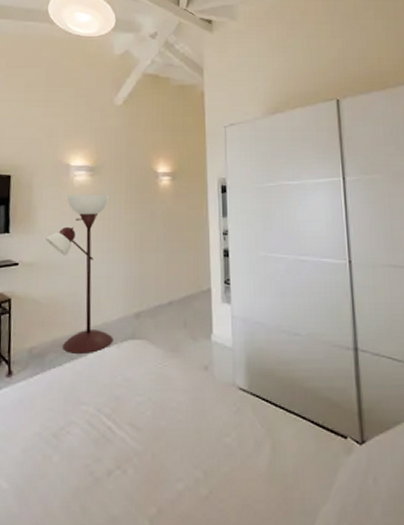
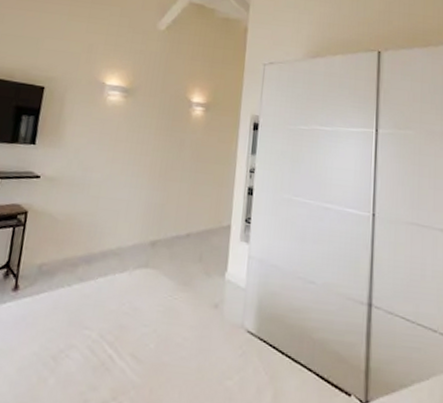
floor lamp: present [46,194,113,353] -> none [71,114,141,277]

